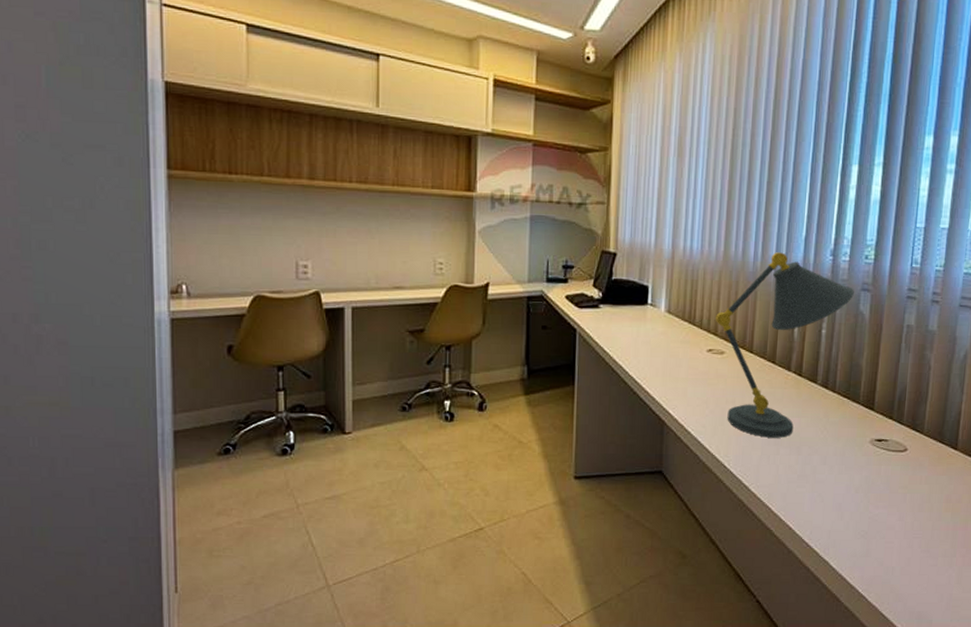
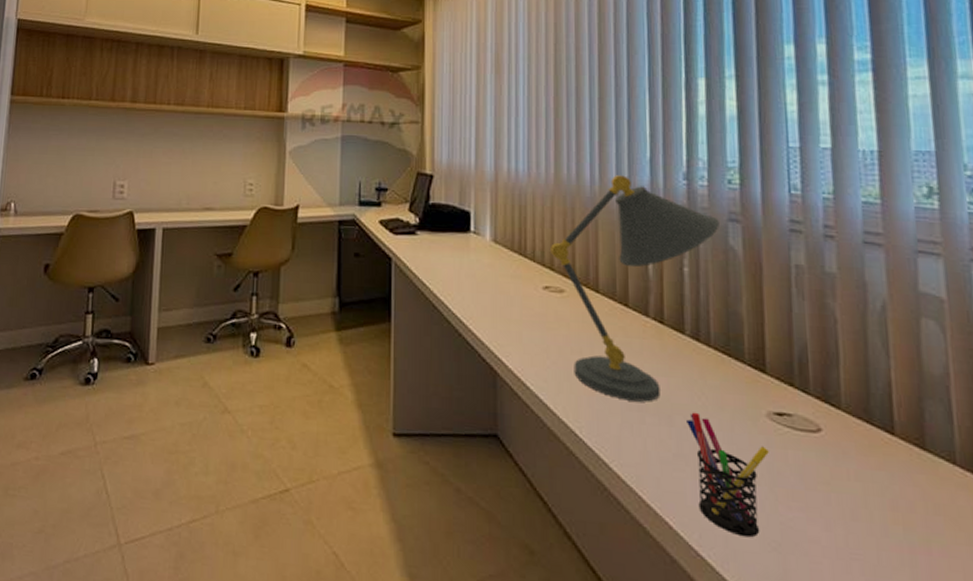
pen holder: none [811,443,868,530] -> present [687,412,769,538]

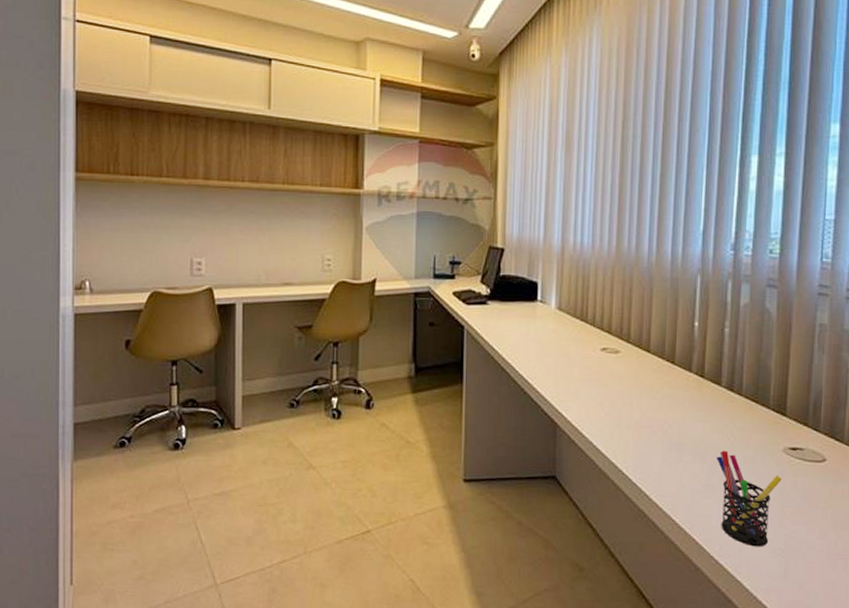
desk lamp: present [551,175,719,402] -> none [609,247,759,444]

